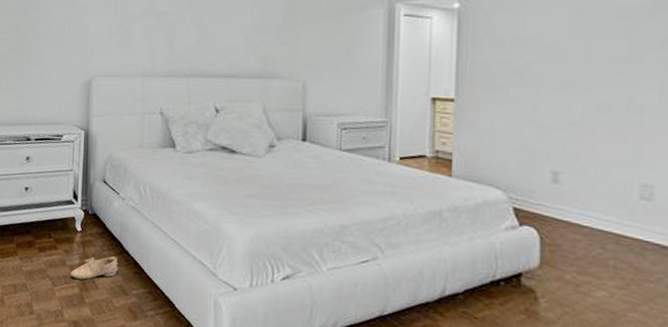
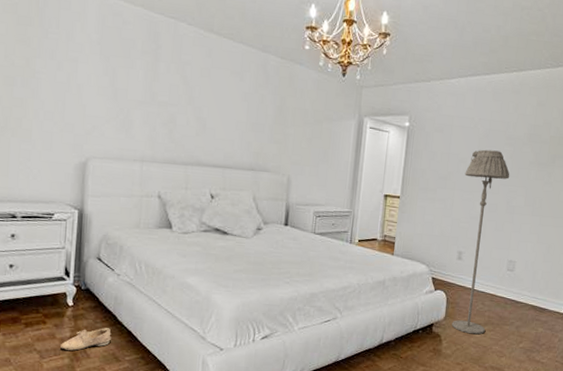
floor lamp: none [551,27,629,294] -> present [452,149,510,335]

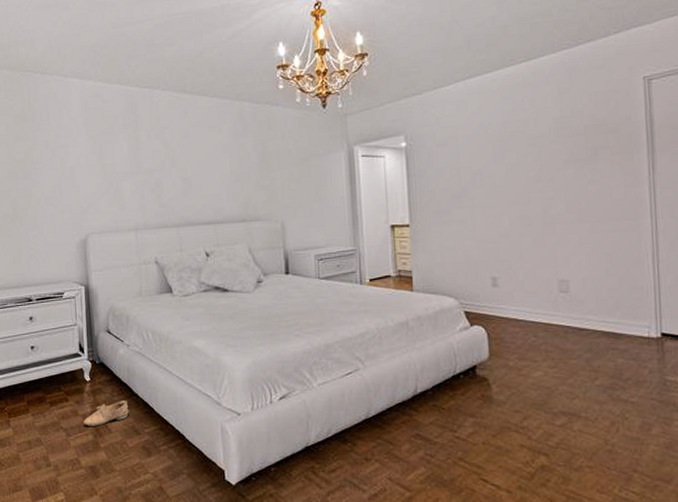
floor lamp: present [452,149,510,335] -> none [482,154,544,374]

